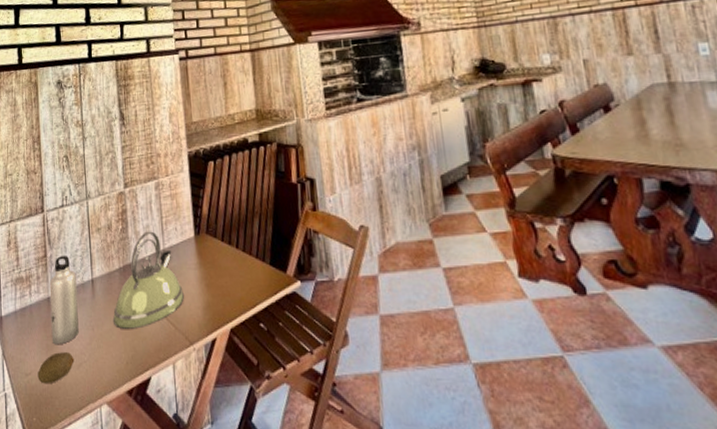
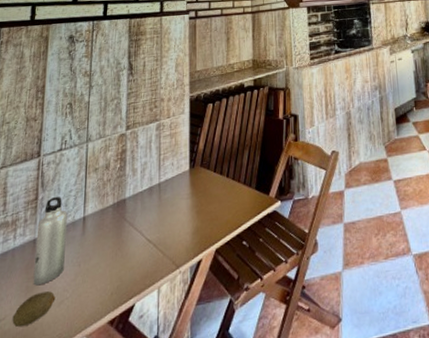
kettle: present [112,231,184,330] -> none [101,167,174,262]

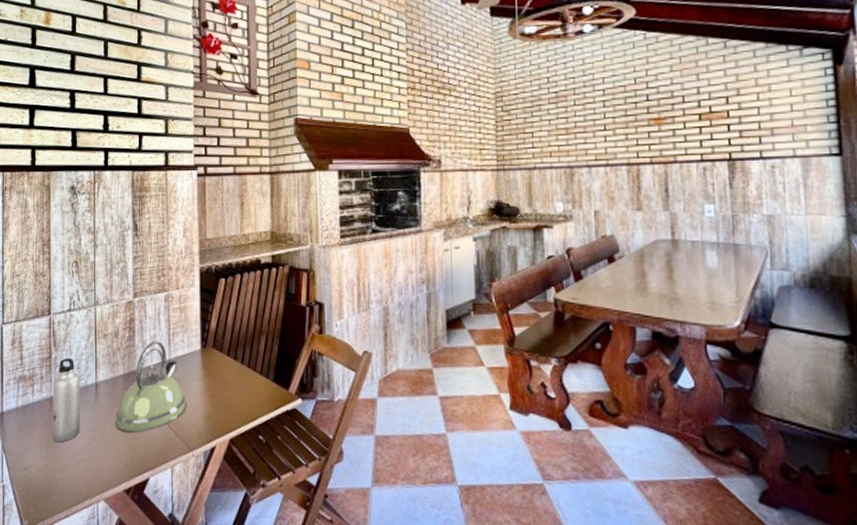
fruit: present [12,291,56,328] -> none [36,449,74,479]
kettle: none [101,167,174,262] -> present [114,341,186,434]

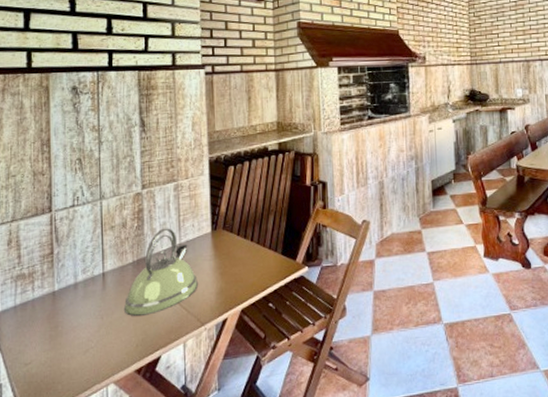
water bottle: present [52,357,80,443] -> none [55,251,87,335]

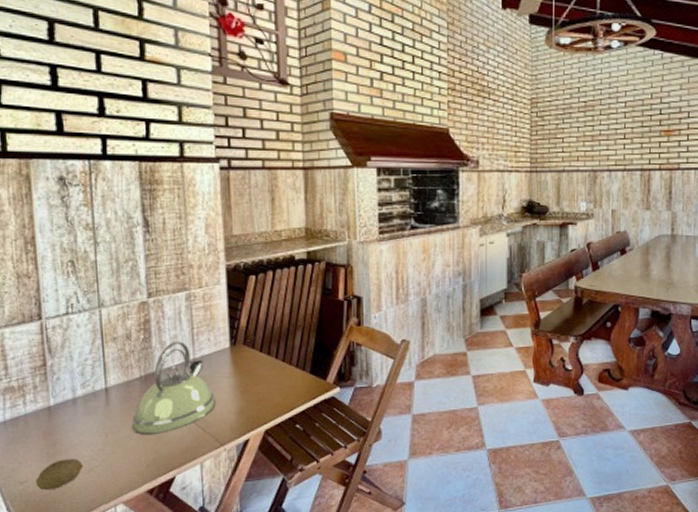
fruit: none [38,340,81,372] -> present [35,459,83,491]

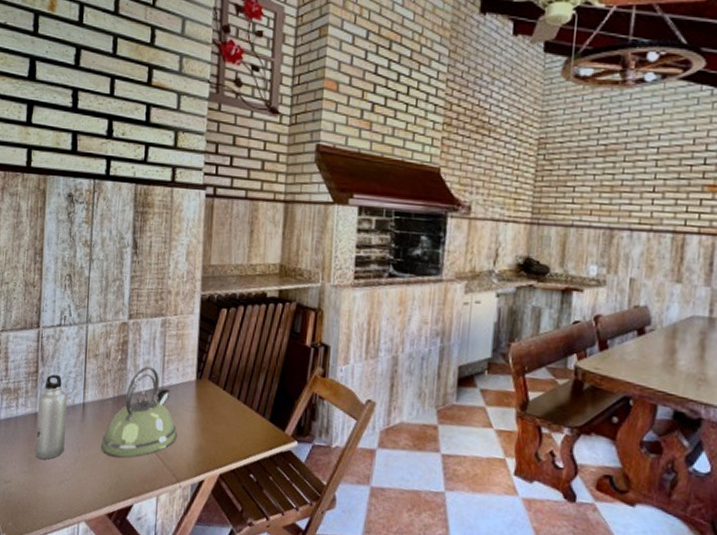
fruit: present [35,459,83,491] -> none [17,466,57,495]
water bottle: none [50,364,89,453] -> present [35,374,67,460]

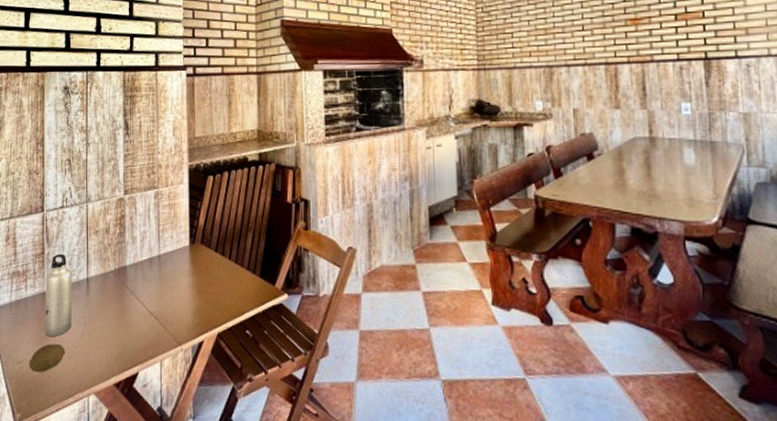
fruit: none [17,466,57,495] -> present [29,343,66,373]
kettle: present [100,366,177,459] -> none [105,237,175,328]

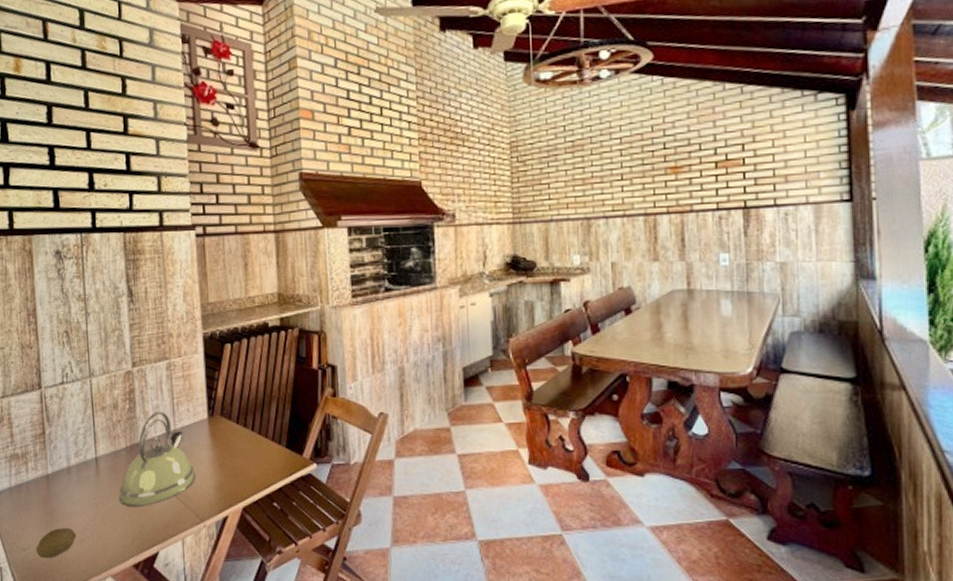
water bottle: present [45,253,72,337] -> none [48,432,81,521]
kettle: none [105,237,175,328] -> present [118,411,195,508]

